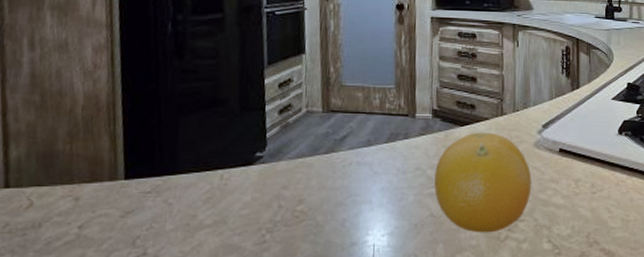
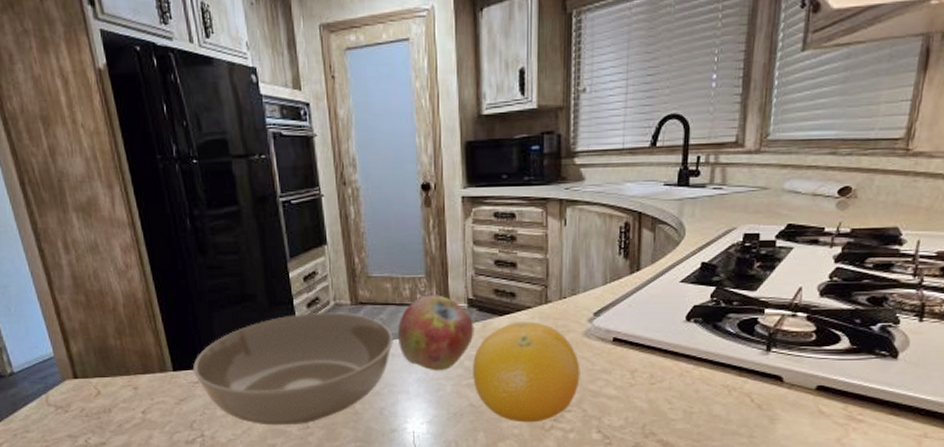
bowl: none [147,119,361,241] -> present [192,313,393,426]
fruit: none [364,105,438,180] -> present [397,295,474,371]

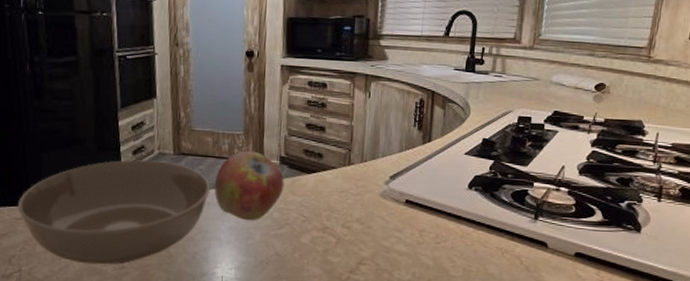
fruit: present [473,321,580,423] -> none [280,180,376,273]

